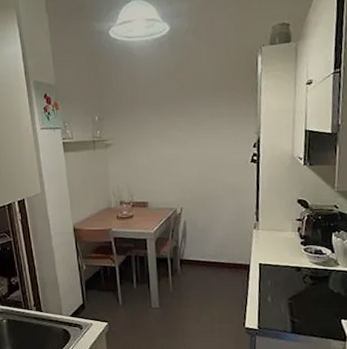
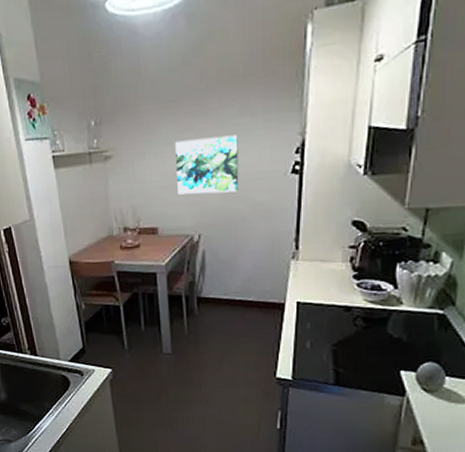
wall art: none [161,132,212,176] -> present [174,135,239,195]

